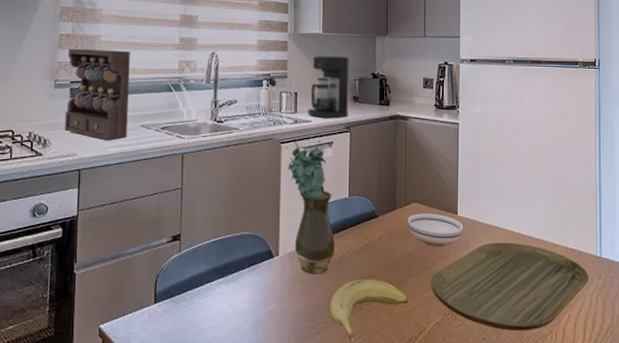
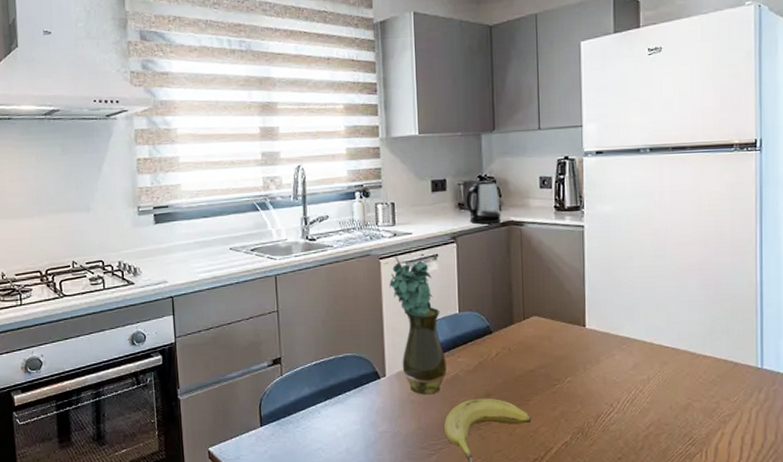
spice rack: present [64,48,130,141] -> none [147,171,216,266]
coffee maker: present [308,56,349,119] -> none [407,159,454,230]
kettle: none [360,77,390,117] -> present [466,180,501,225]
bowl: present [407,213,464,248] -> none [526,326,593,363]
placemat: present [430,242,588,331] -> none [556,355,746,450]

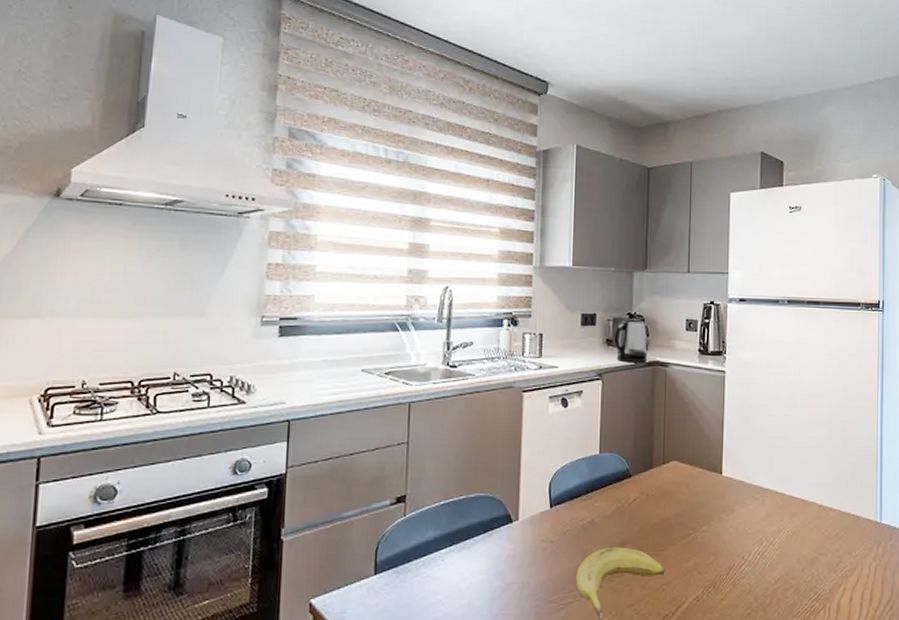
vase: present [389,256,447,395] -> none [530,390,584,542]

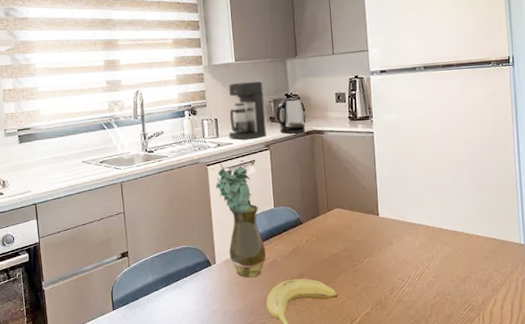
vase: none [530,390,584,542] -> present [216,163,267,278]
coffee maker: none [554,292,603,365] -> present [229,81,267,140]

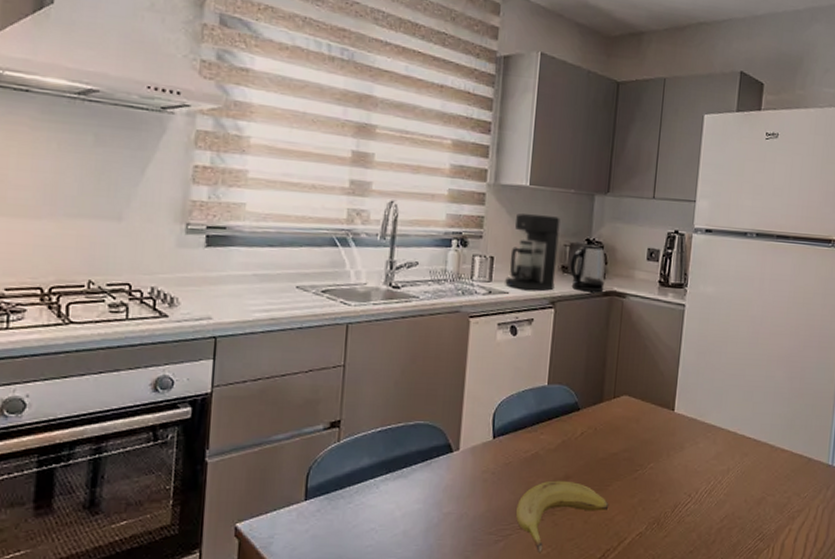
vase: present [216,163,267,278] -> none [476,316,528,474]

